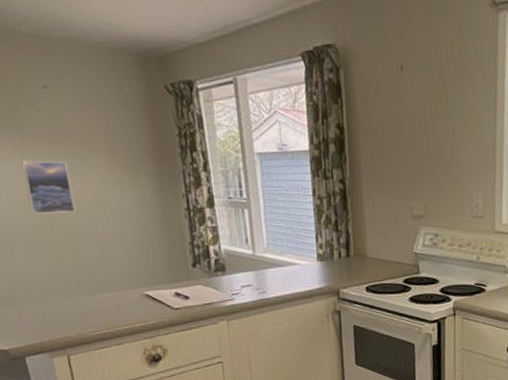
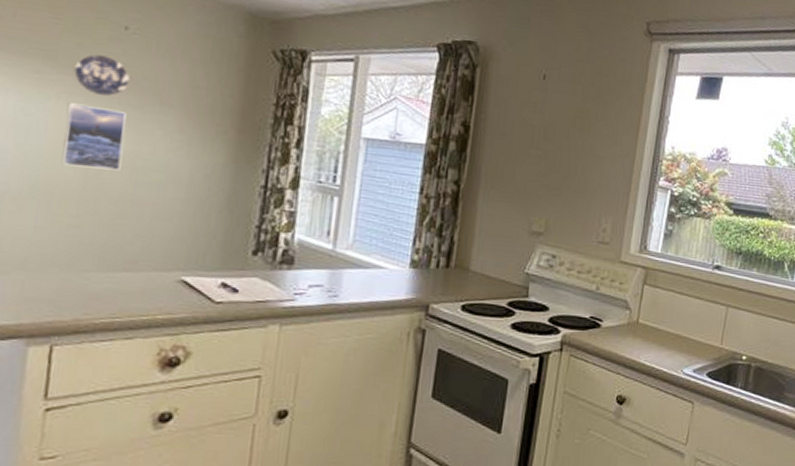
plate: none [16,115,61,151] -> present [74,54,130,97]

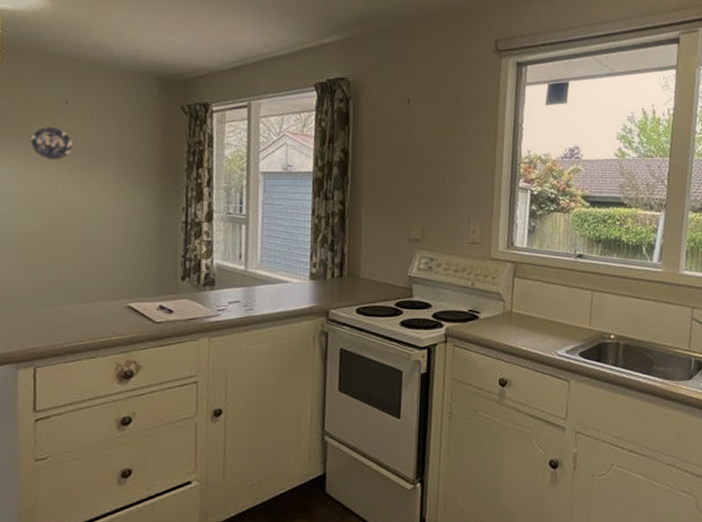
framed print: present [61,103,127,171] -> none [28,169,74,220]

